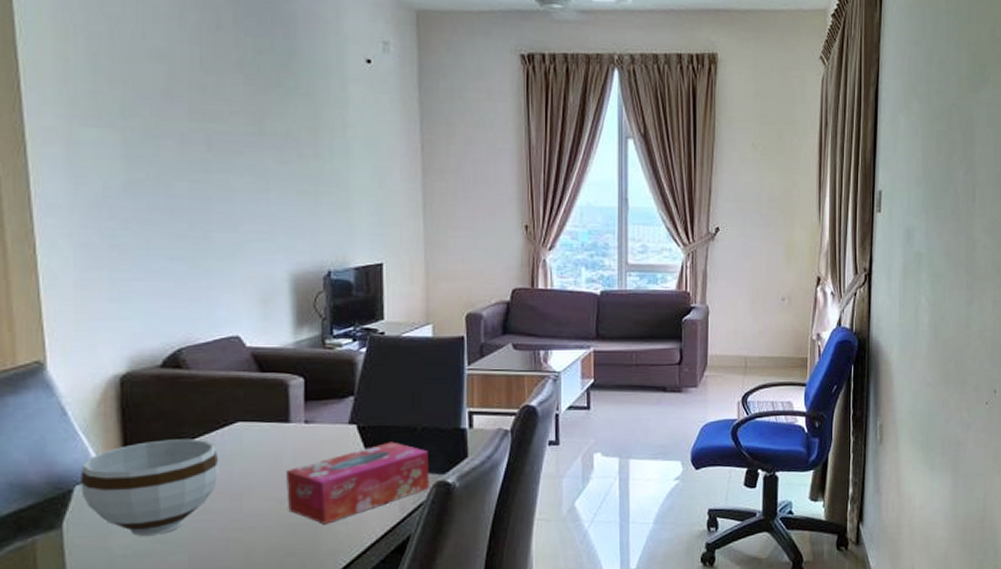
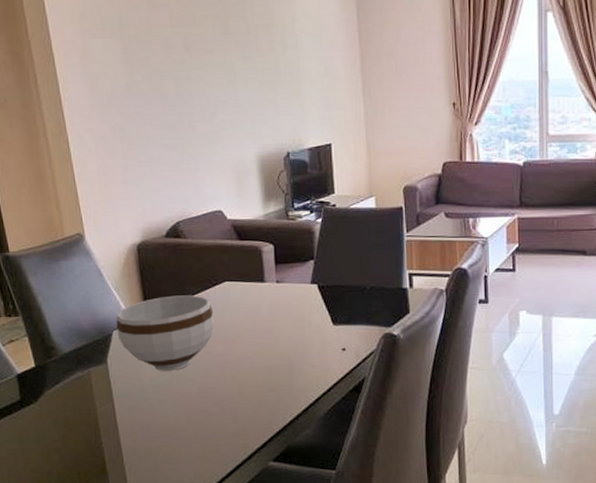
tissue box: present [287,441,430,524] -> none [265,299,379,366]

